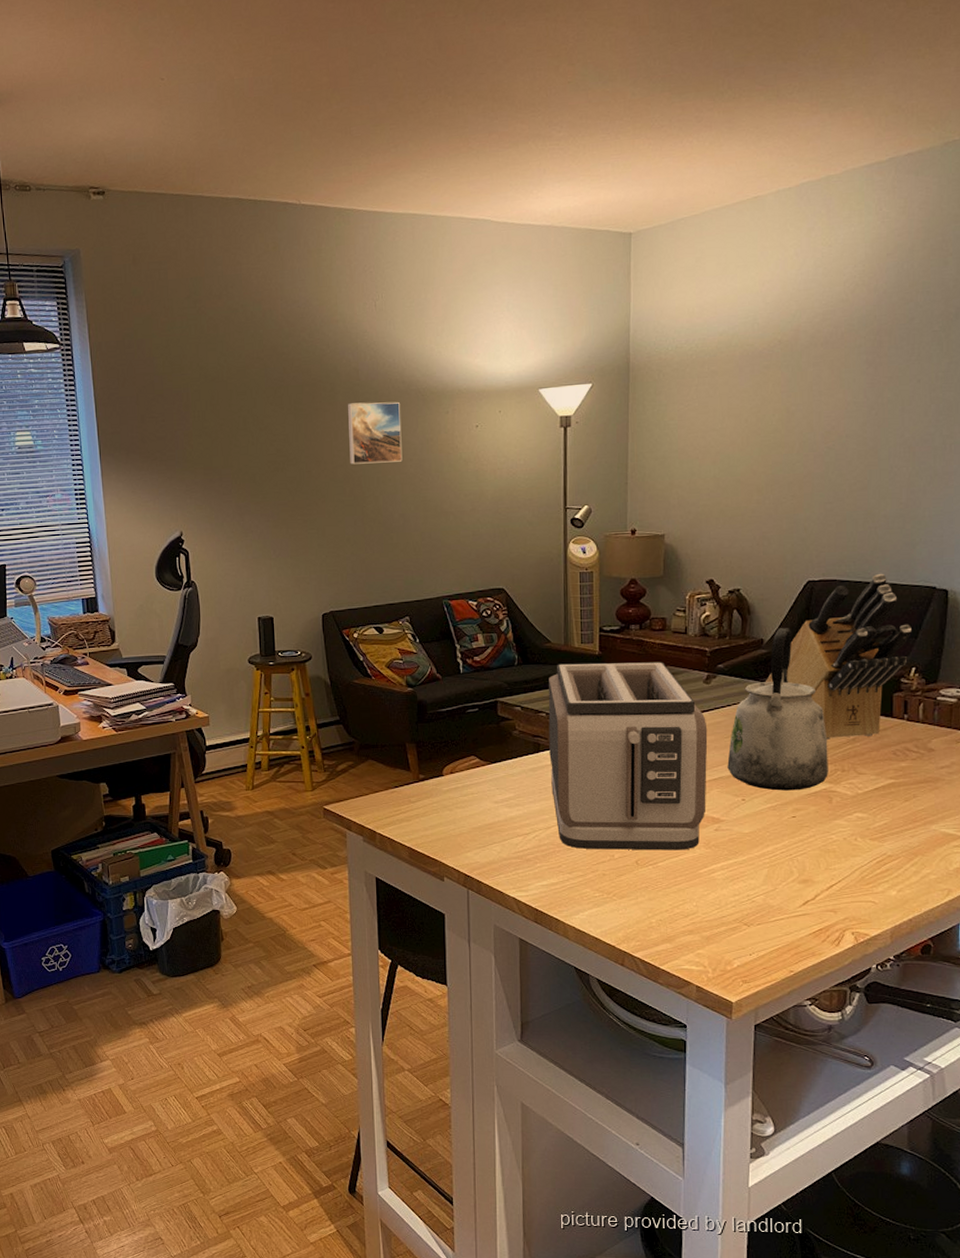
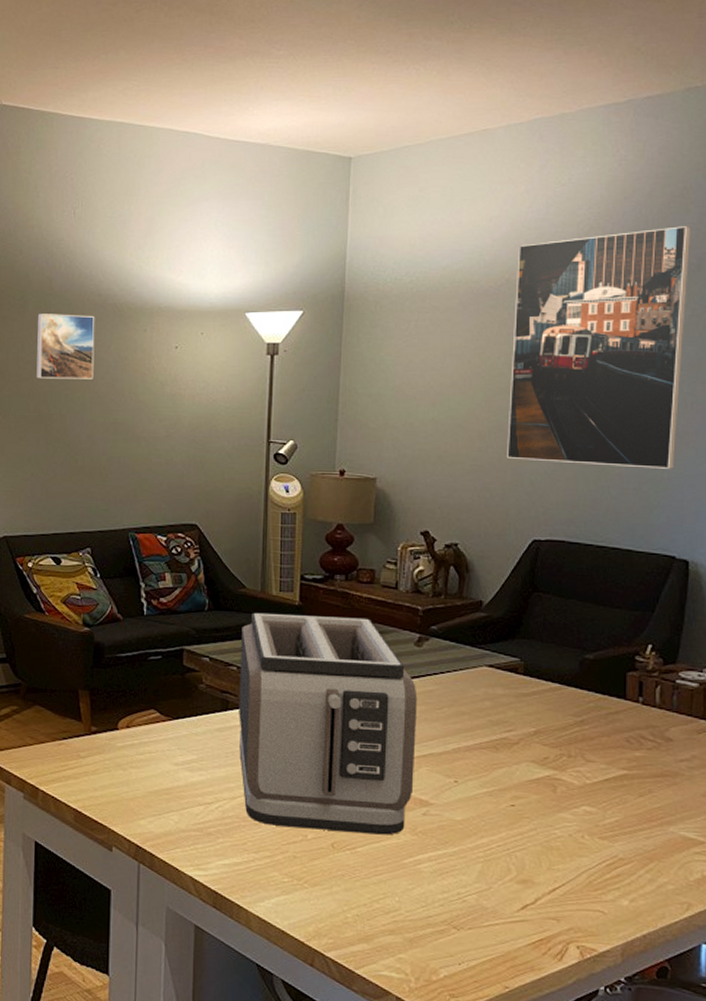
kettle: present [727,628,828,791] -> none [439,590,553,776]
knife block: present [765,573,912,740] -> none [483,537,648,719]
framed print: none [782,277,950,509] -> present [507,226,691,469]

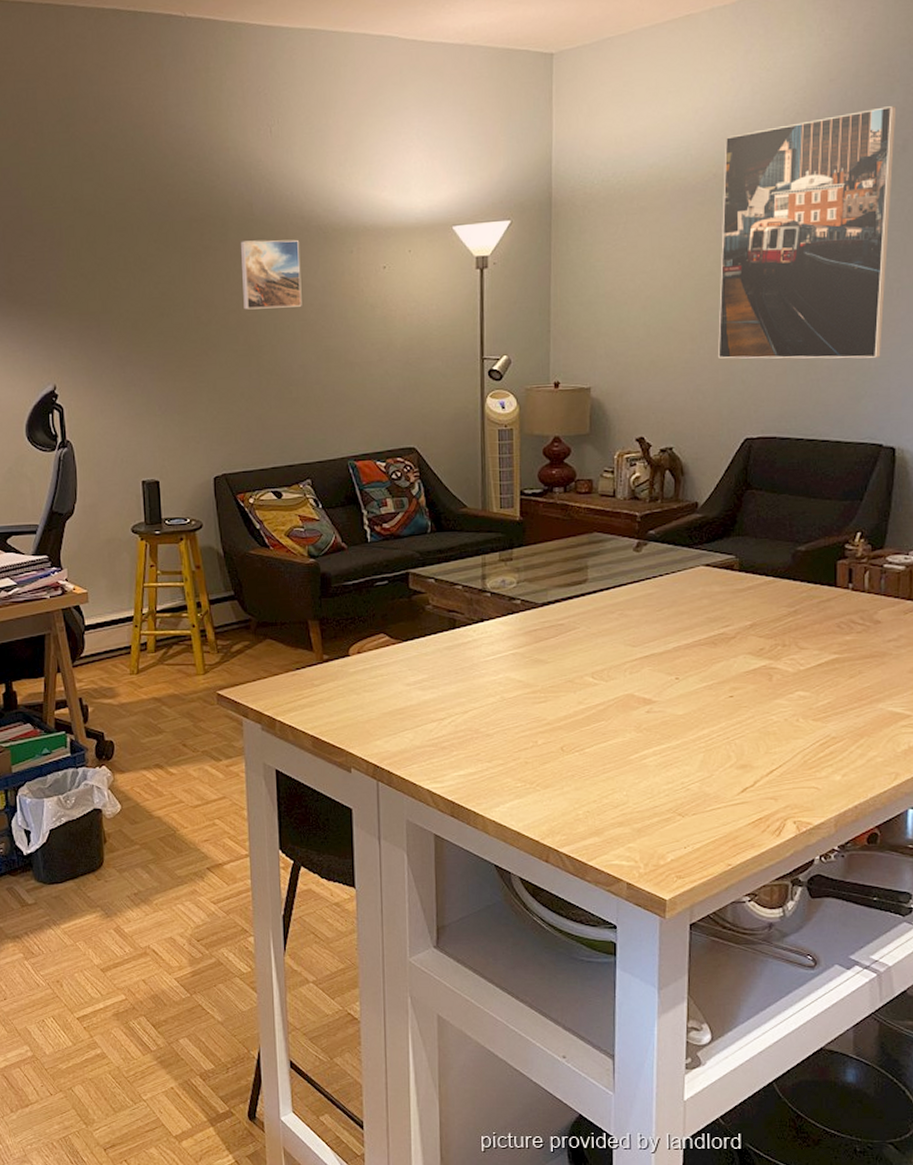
toaster: present [239,612,418,835] -> none [464,528,638,735]

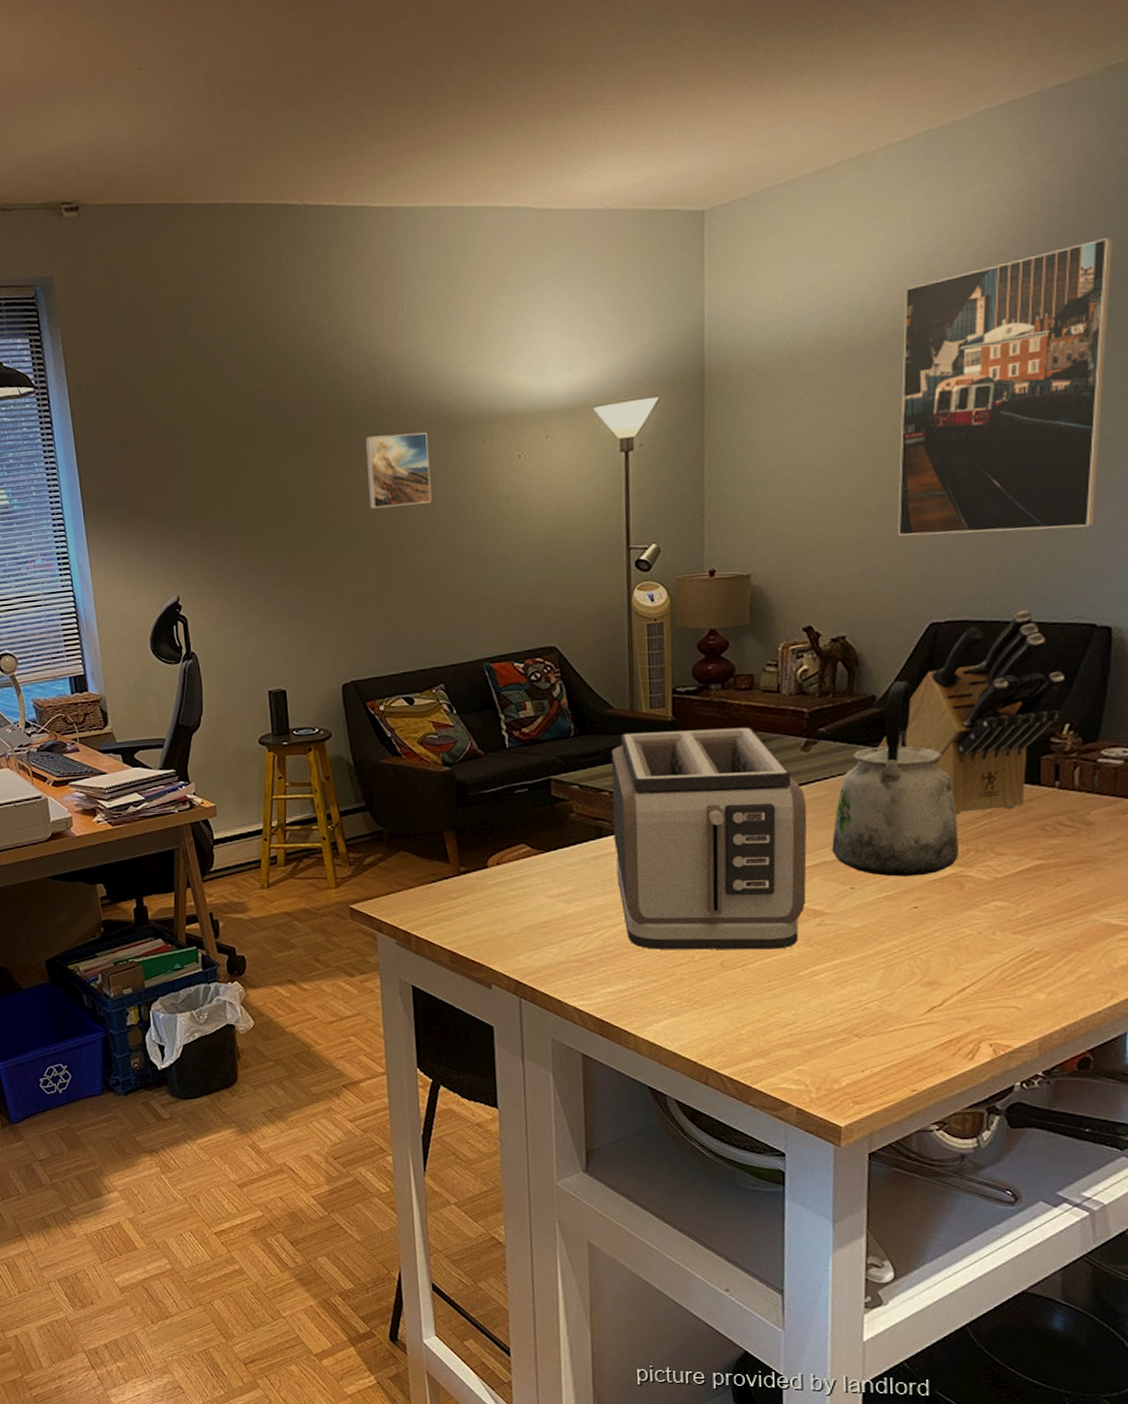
toaster: none [464,528,638,735] -> present [611,727,807,950]
kettle: none [659,490,768,668] -> present [832,681,959,877]
knife block: none [699,429,857,612] -> present [877,610,1064,814]

